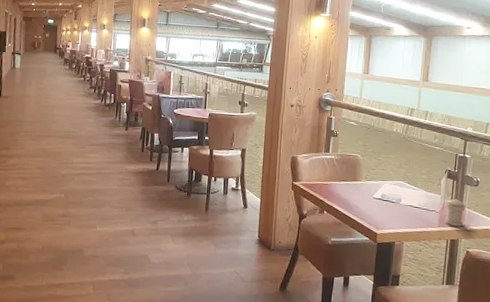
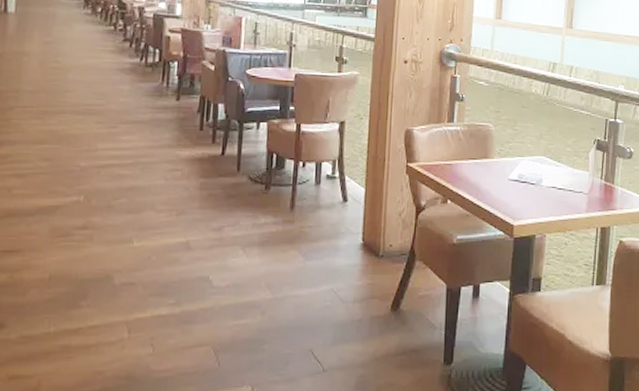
pepper shaker: present [444,199,466,227] -> none [593,175,618,211]

